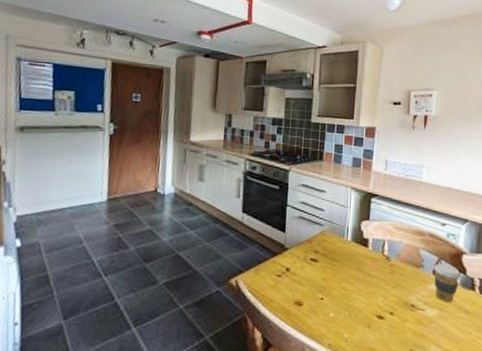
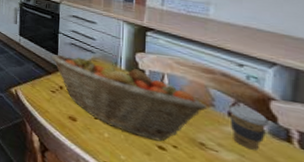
fruit basket: none [277,231,417,311] -> present [51,54,206,142]

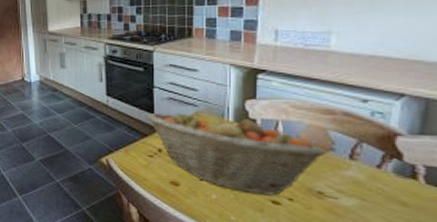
coffee cup: present [229,105,271,151] -> none [351,146,395,192]

